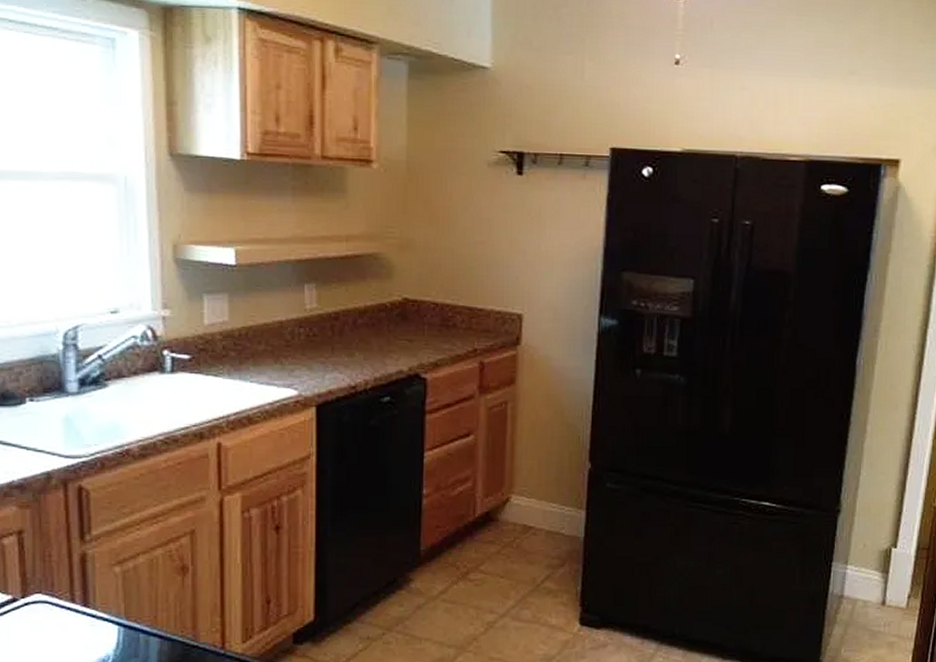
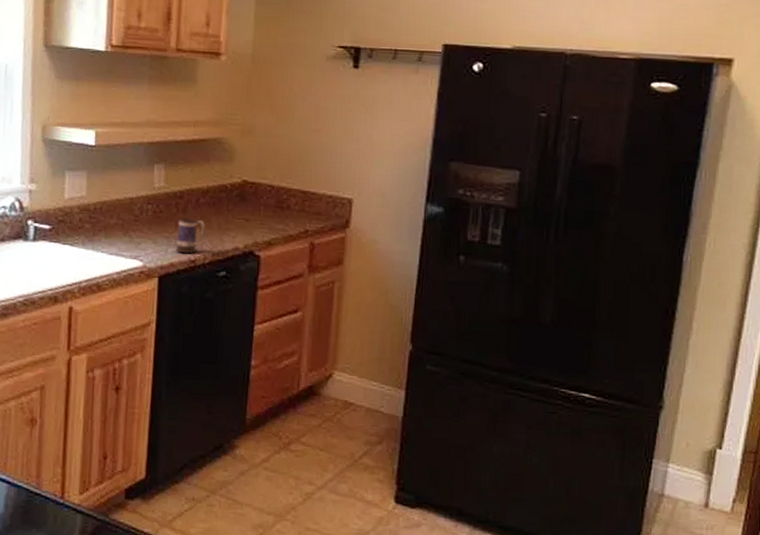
mug: none [333,340,365,380] -> present [175,217,206,254]

